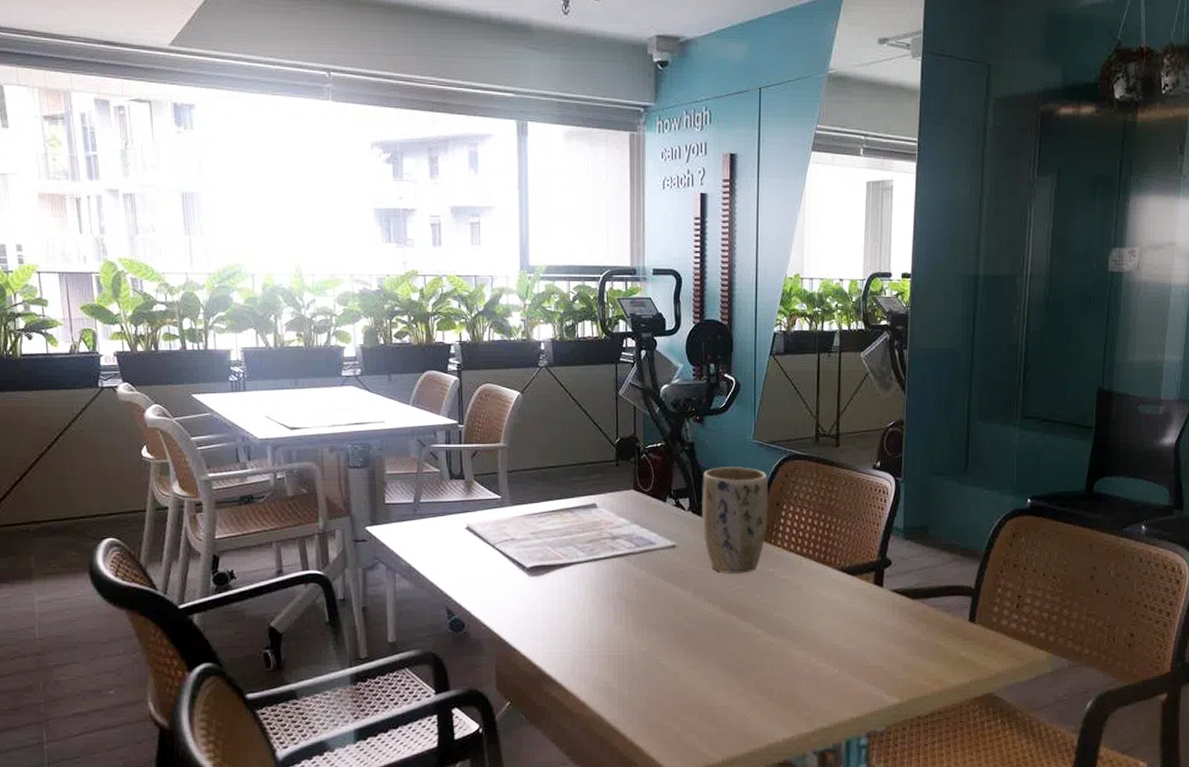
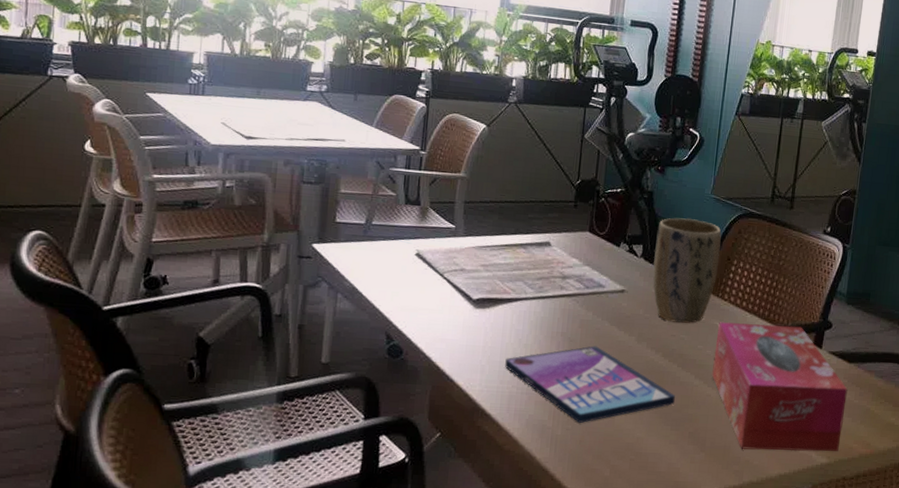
video game case: none [565,604,737,681] -> present [505,346,675,423]
tissue box: none [772,566,914,695] -> present [711,321,848,452]

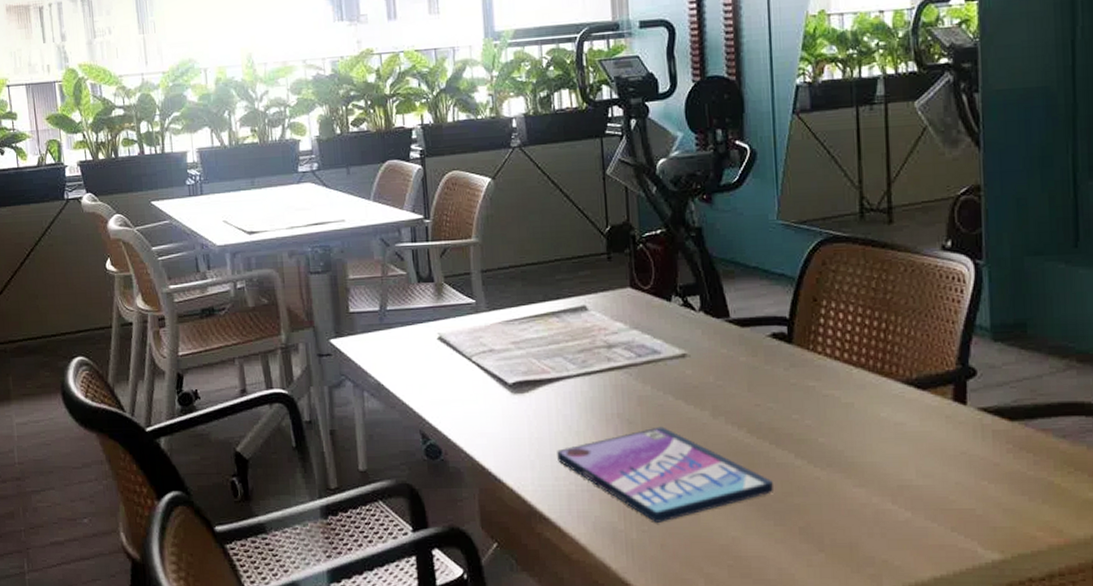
plant pot: present [653,217,722,323] -> none [715,254,803,388]
tissue box: present [711,321,848,452] -> none [815,378,1017,546]

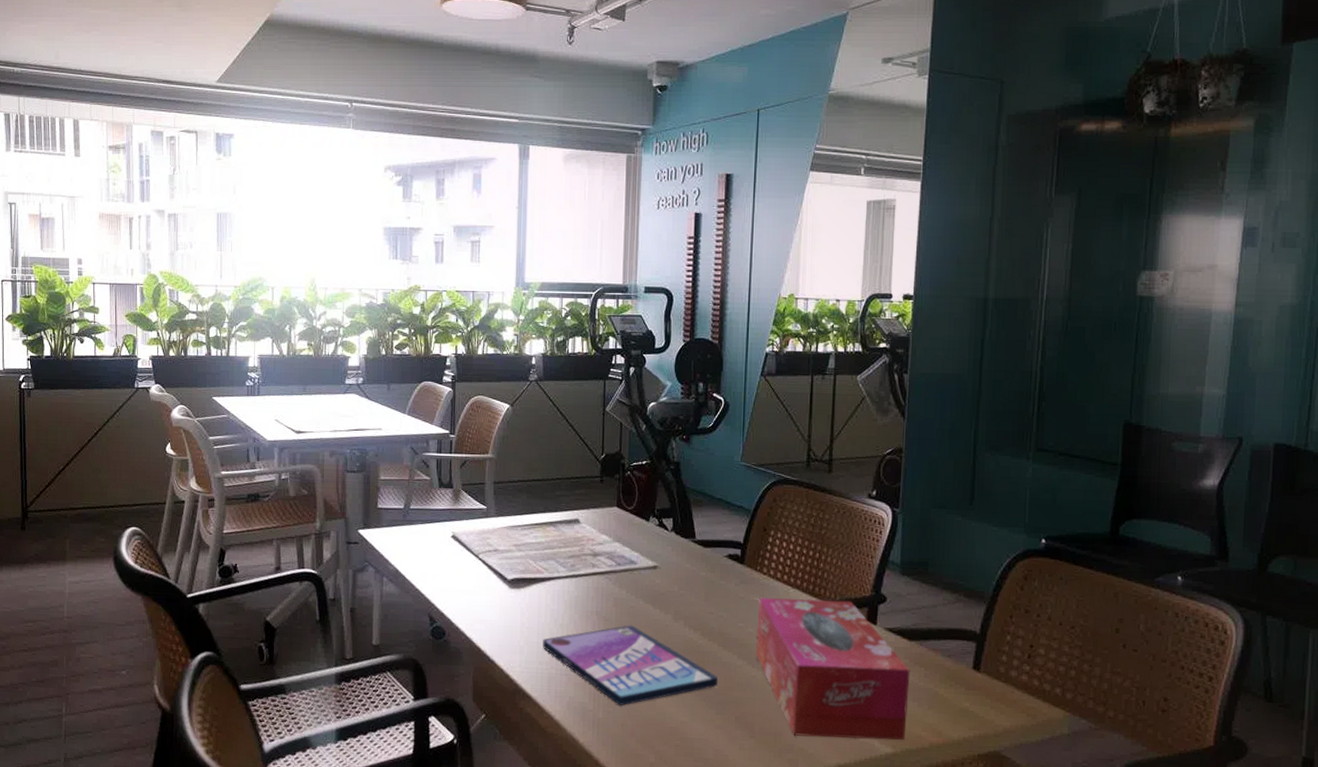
tissue box: none [815,378,1017,546] -> present [755,596,910,740]

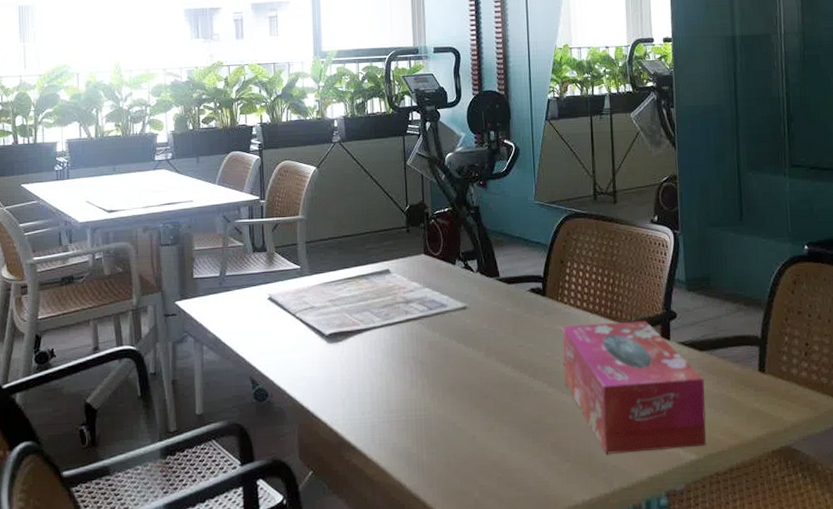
video game case: present [543,625,718,706] -> none [364,366,532,446]

